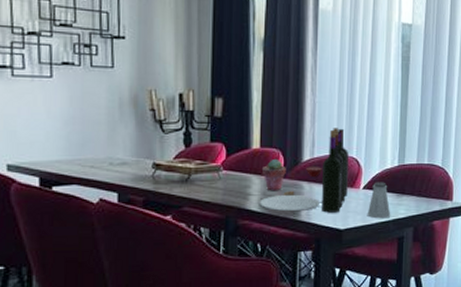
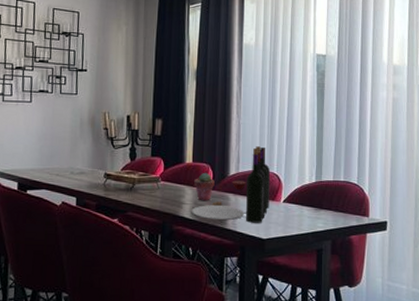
saltshaker: present [367,182,391,219] -> none [287,196,310,231]

